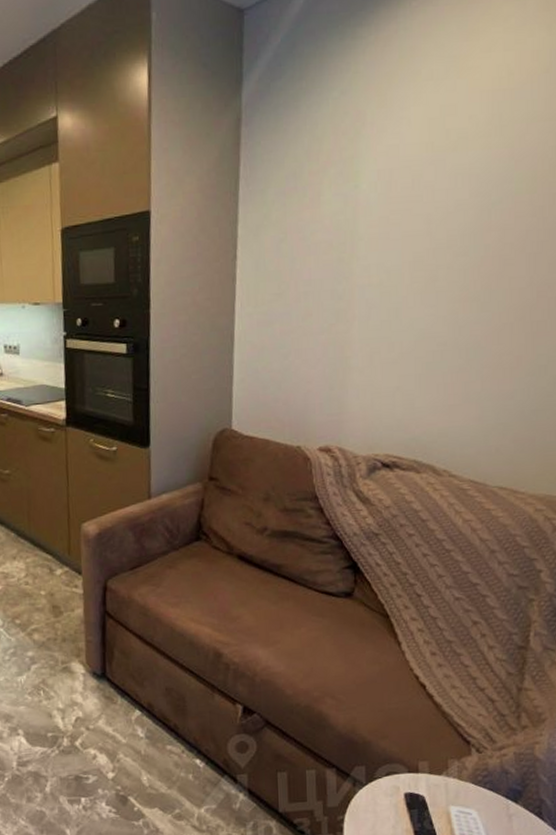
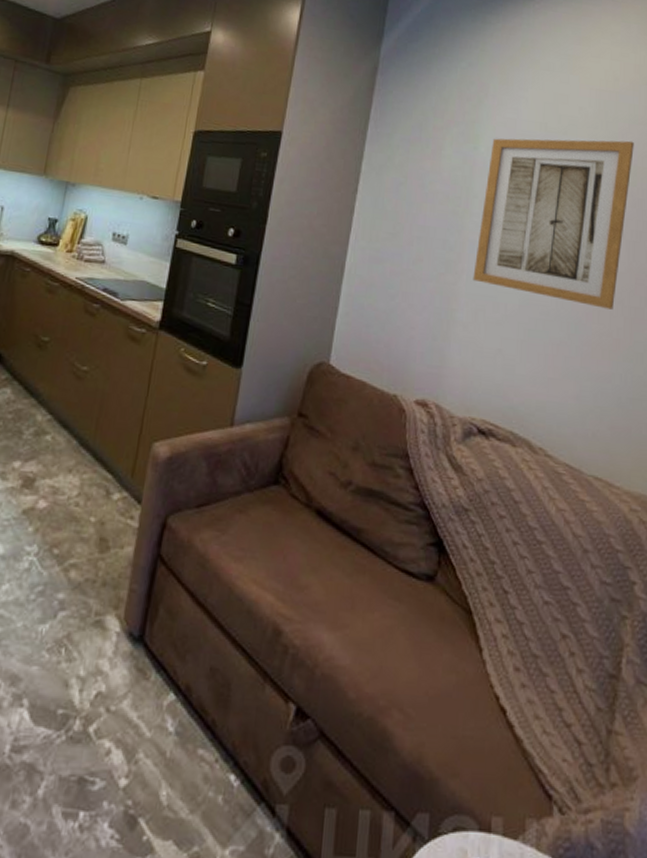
wall art: none [365,142,533,329] -> present [472,138,634,310]

